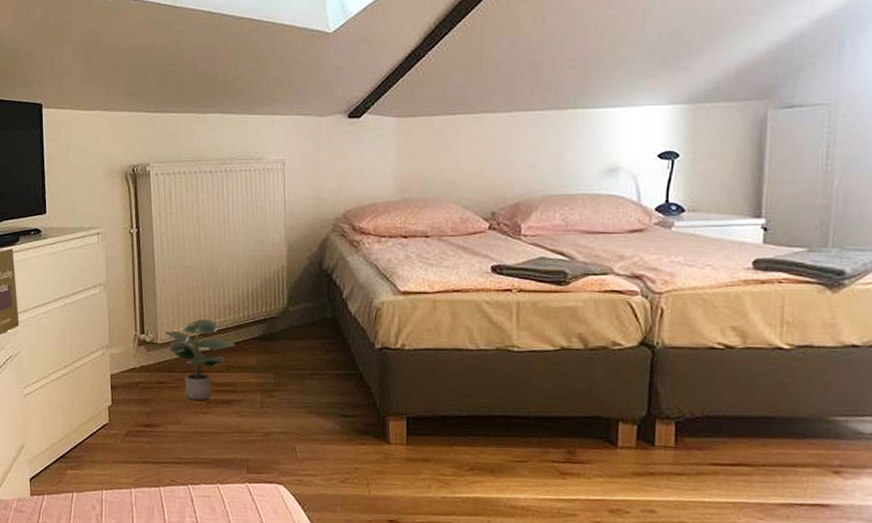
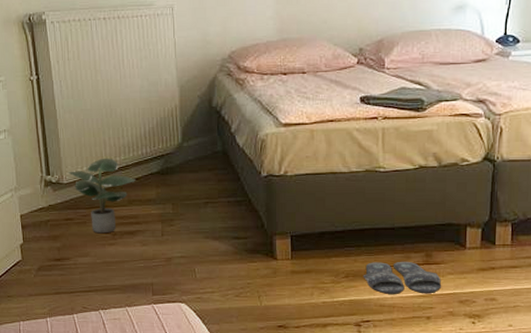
slippers: none [490,455,586,498] -> present [363,261,441,294]

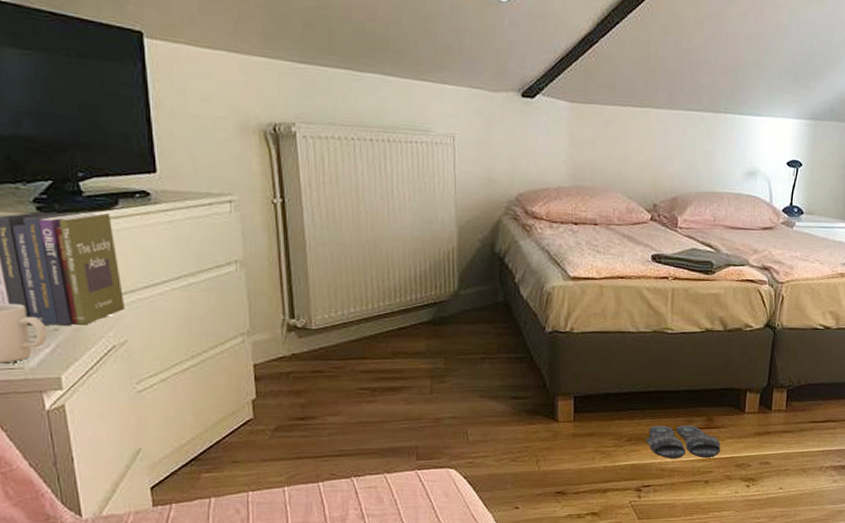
potted plant: present [67,157,135,234] -> none [317,302,402,389]

